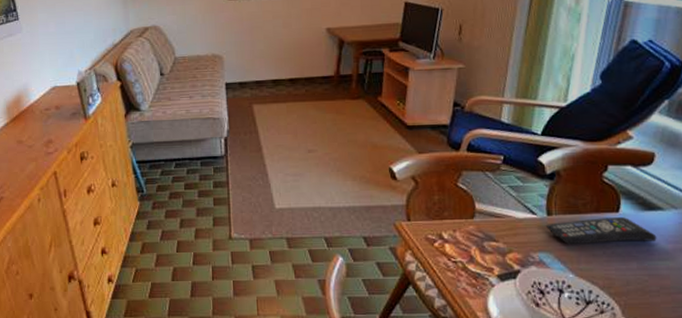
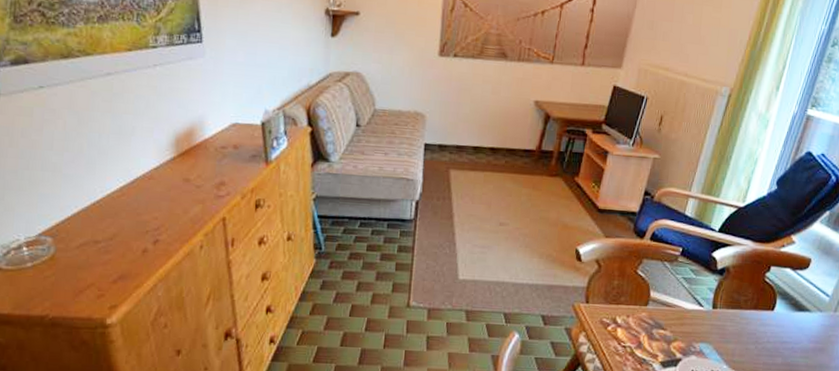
remote control: present [545,216,657,245] -> none [709,314,802,340]

